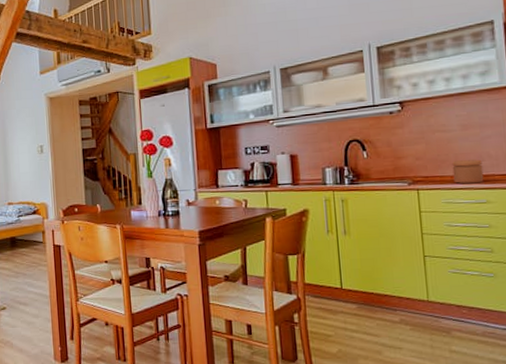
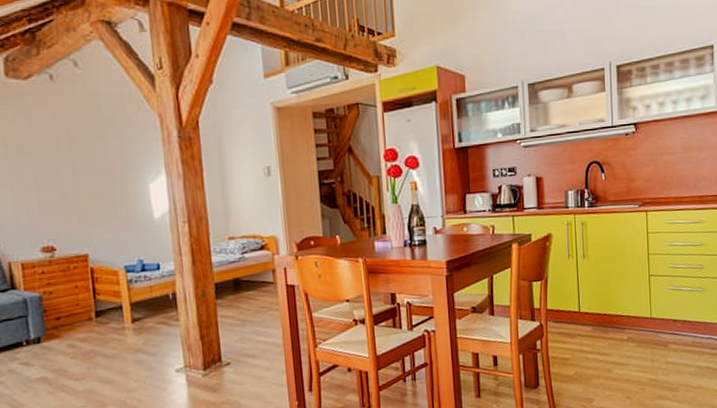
jar: present [452,159,484,184] -> none [675,181,699,205]

